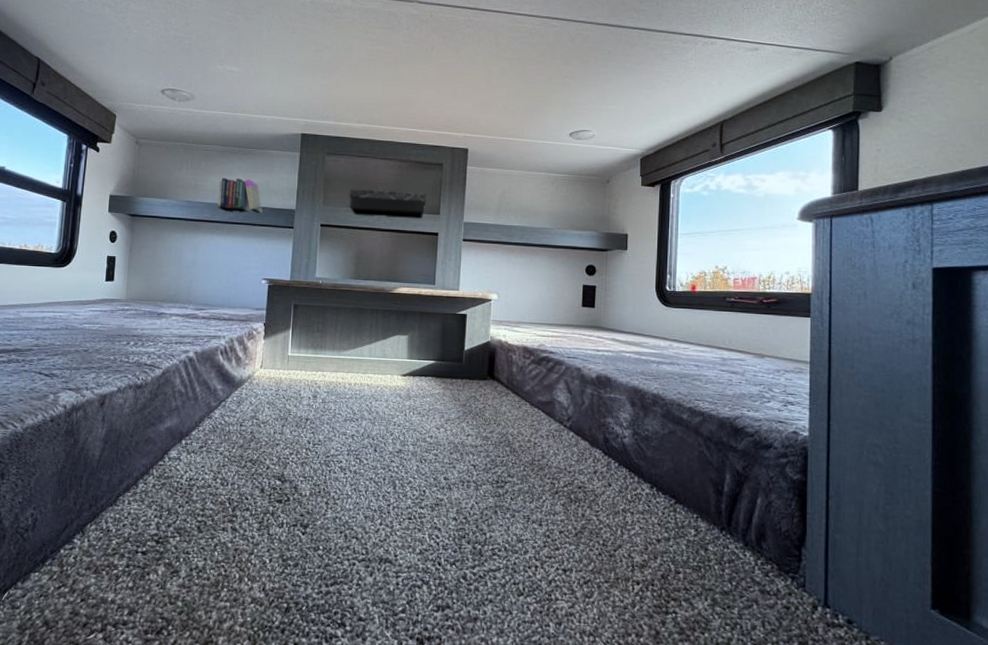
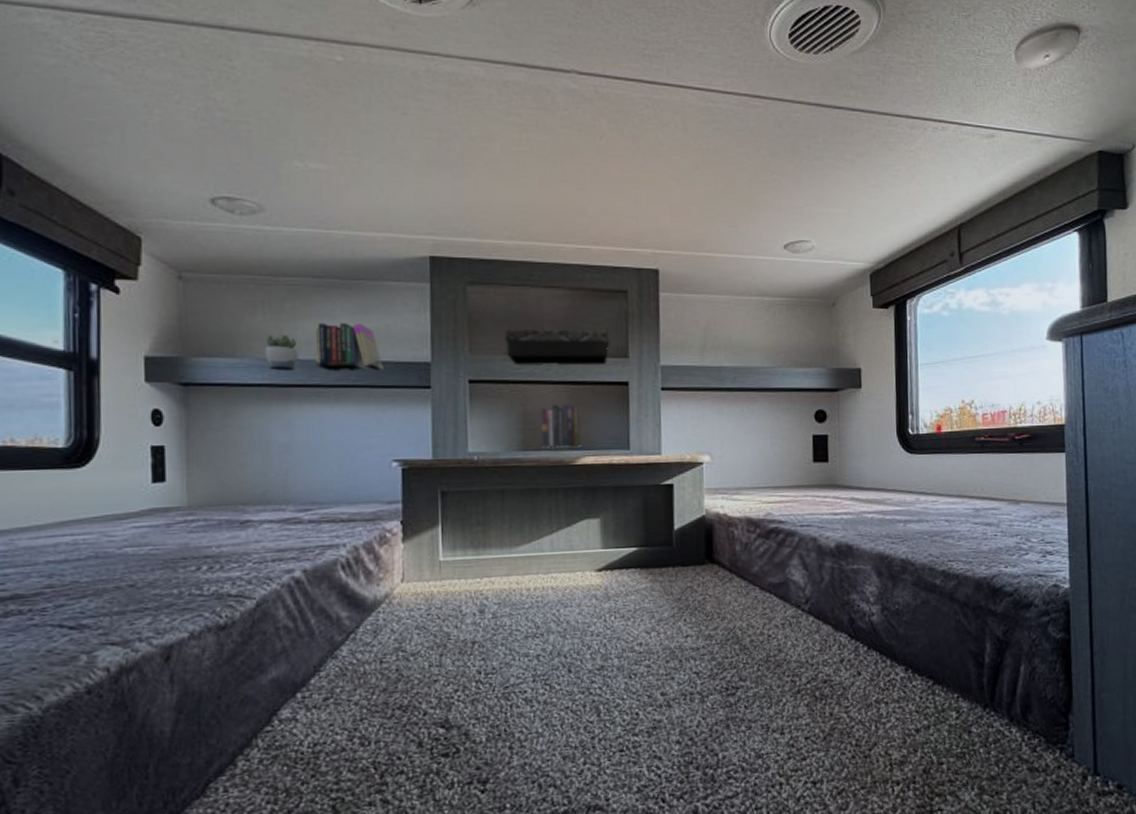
succulent plant: none [185,184,207,210] -> present [264,334,299,371]
books: none [369,246,399,279] -> present [541,404,579,448]

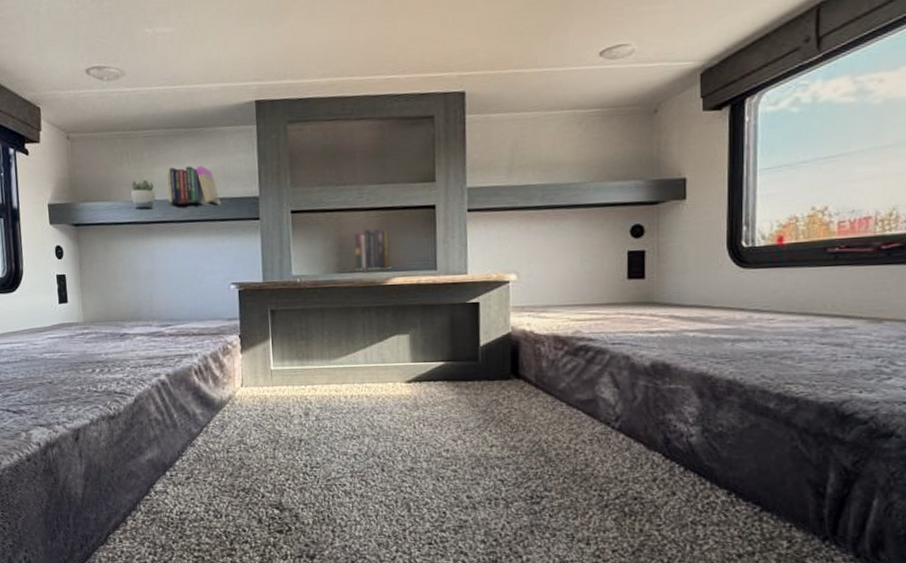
decorative box: present [504,329,609,366] -> none [321,156,417,195]

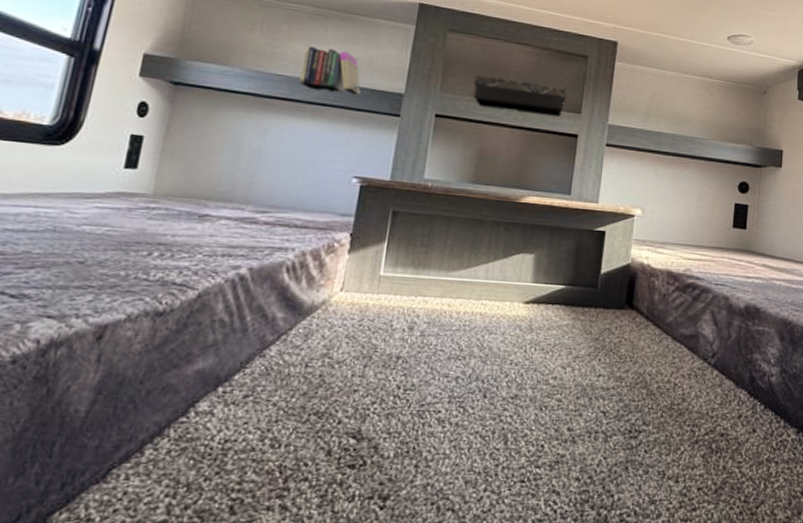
succulent plant: present [130,179,156,210] -> none [254,50,286,84]
decorative box: none [321,156,417,195] -> present [473,75,567,118]
books: present [355,229,389,270] -> none [491,145,531,186]

